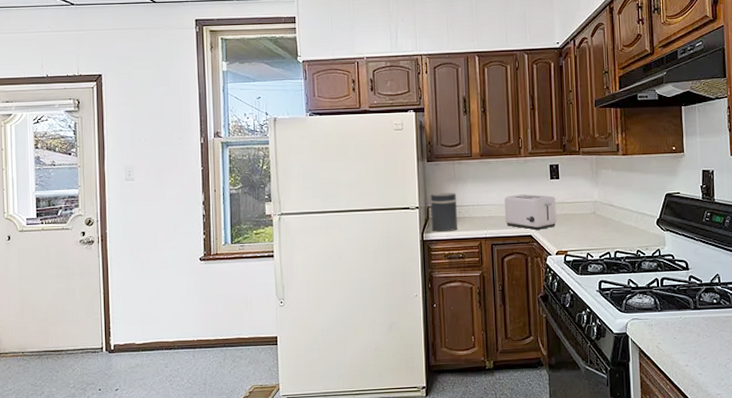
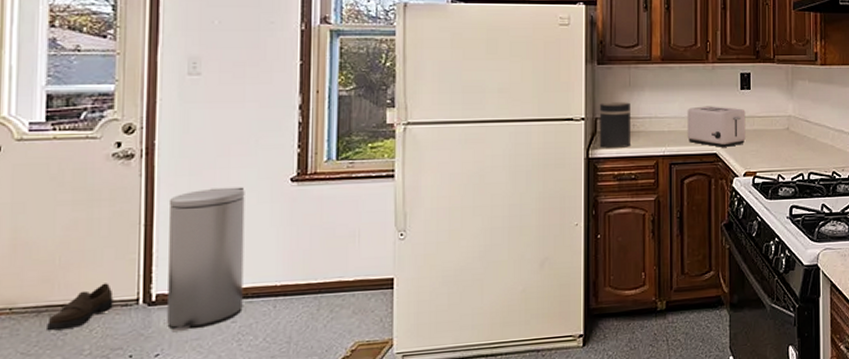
shoe: none [45,335,87,369] -> present [45,283,114,331]
pedal bin: none [118,265,172,373] -> present [167,187,245,333]

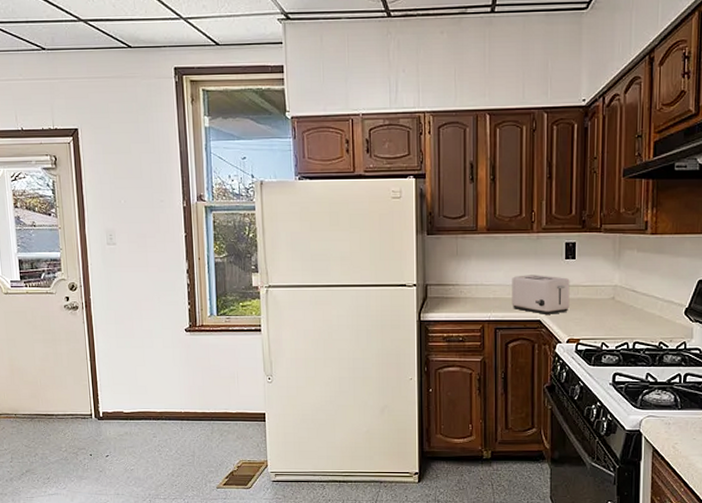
shoe: present [45,283,114,331] -> none [37,401,77,432]
pedal bin: present [167,187,245,333] -> none [104,334,160,441]
cylinder: present [599,101,630,148] -> none [429,269,458,312]

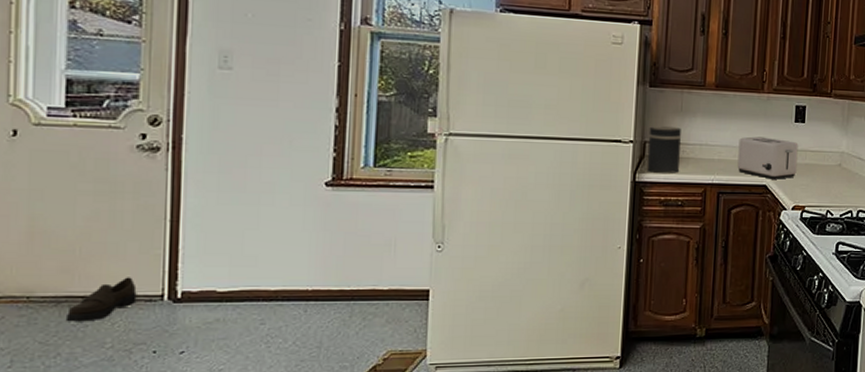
shoe: none [37,401,77,432] -> present [65,277,137,322]
cylinder: none [429,269,458,312] -> present [647,125,681,173]

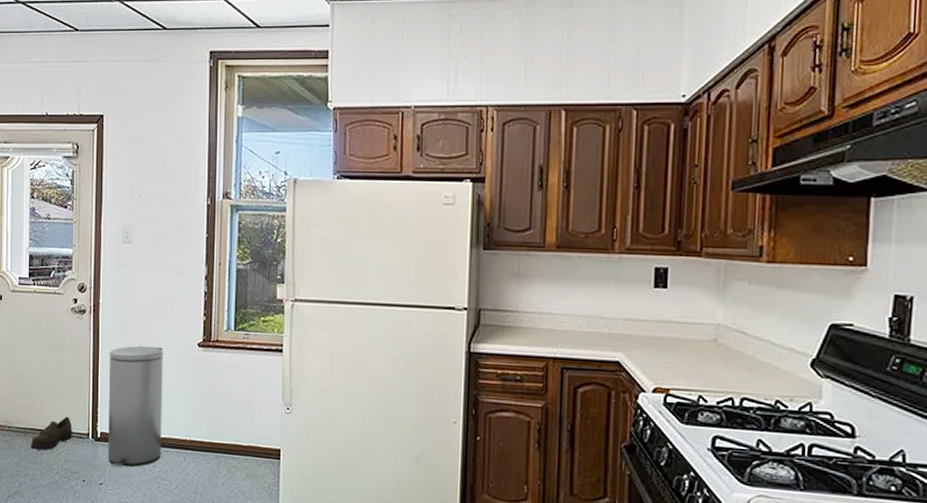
pedal bin: none [193,187,277,331] -> present [108,345,163,468]
cylinder: present [647,125,681,173] -> none [482,291,519,345]
toaster: present [737,136,798,179] -> none [584,304,659,356]

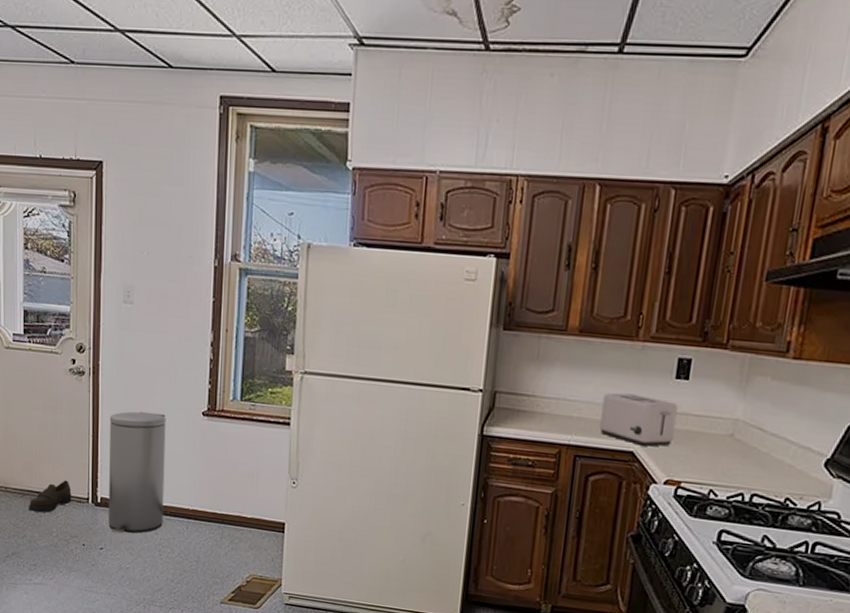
toaster: none [584,304,659,356] -> present [599,393,678,447]

